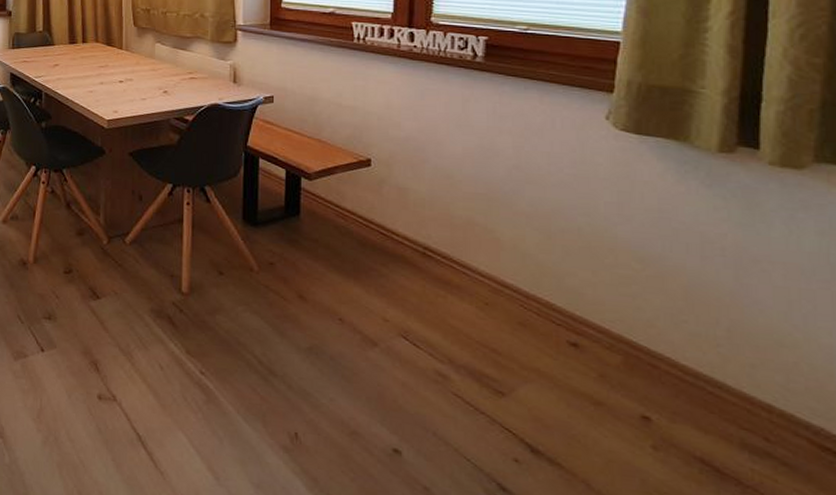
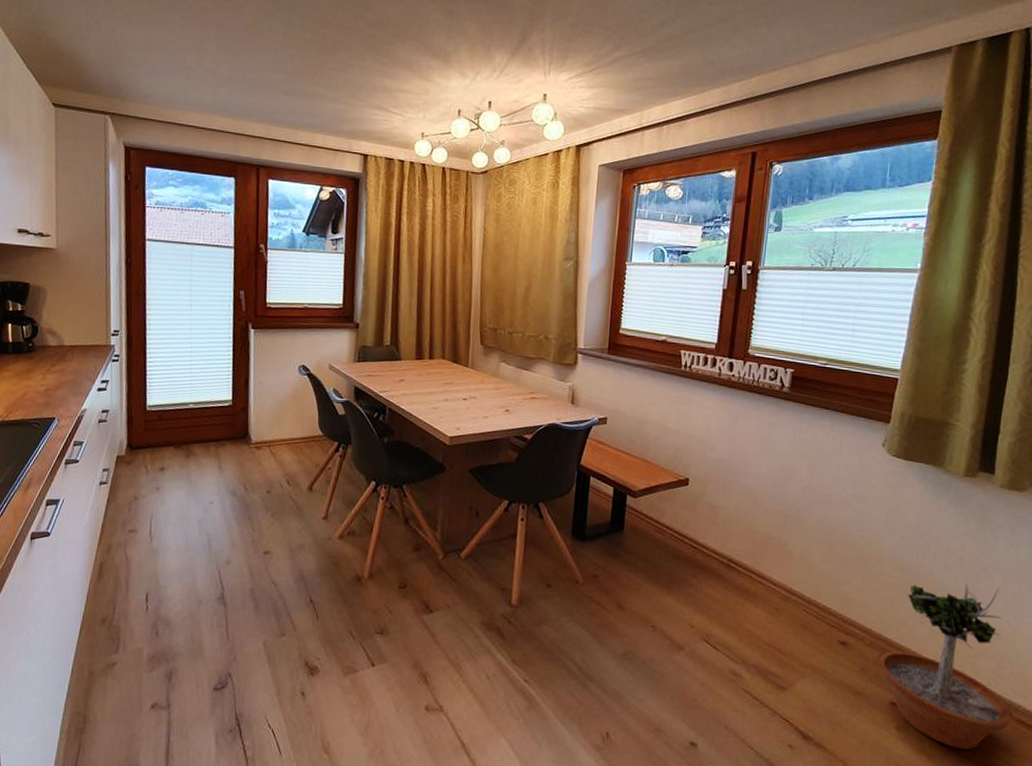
potted tree: none [622,277,814,479] -> present [878,582,1013,750]

